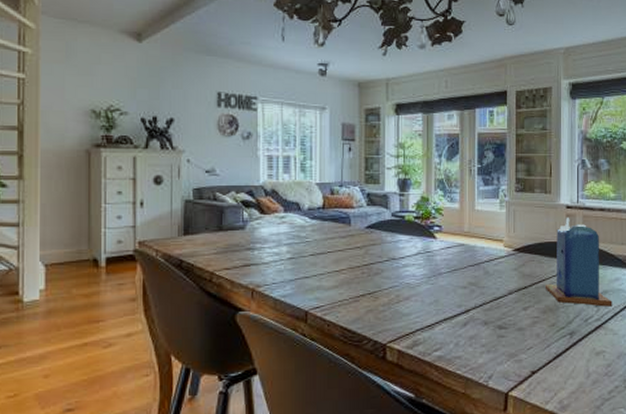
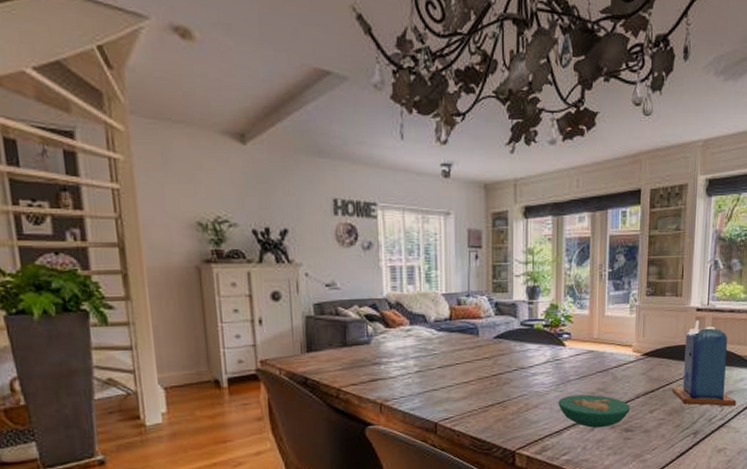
bowl: none [430,288,504,324] -> present [558,394,631,428]

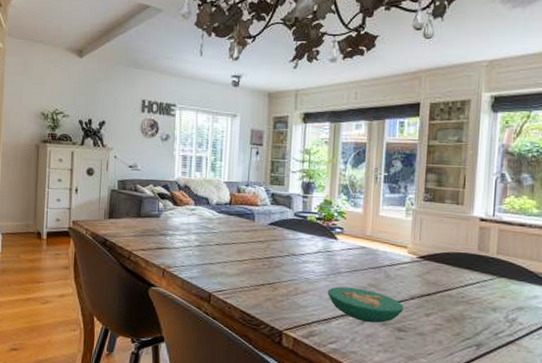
candle: present [672,319,736,407] -> none [452,229,529,324]

